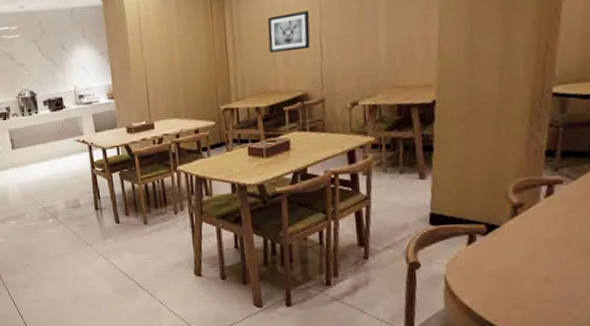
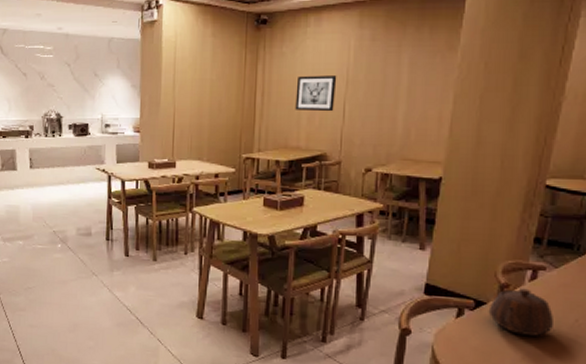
teapot: none [502,205,577,255] -> present [488,288,553,336]

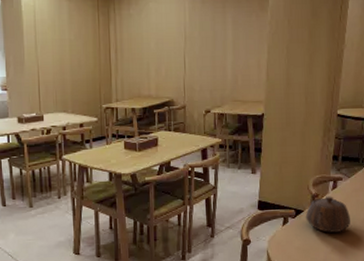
wall art: present [295,75,337,112] -> none [144,33,177,64]

